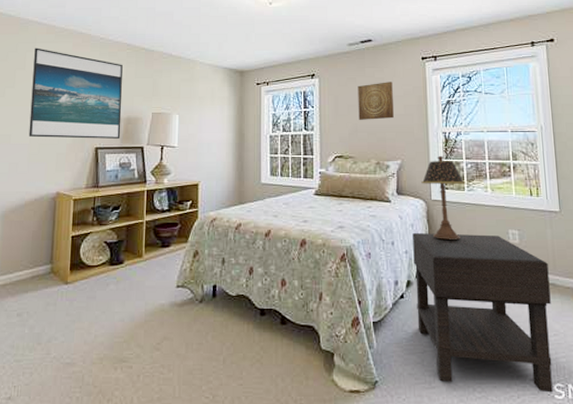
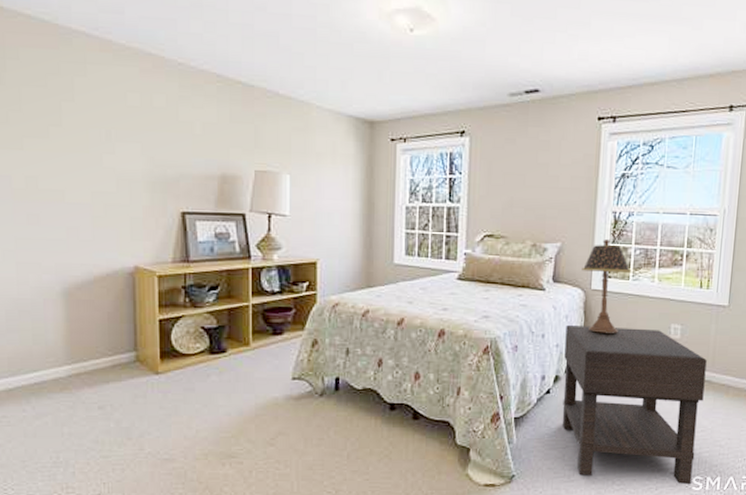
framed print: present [28,48,123,139] -> none [85,71,214,202]
wall art: present [358,82,394,120] -> none [515,146,560,193]

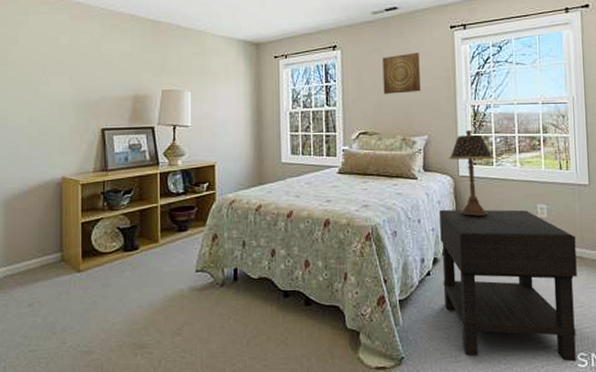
wall art: none [515,146,560,193] -> present [382,53,420,94]

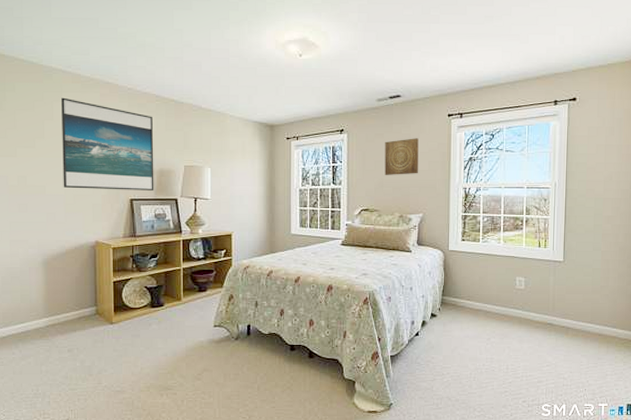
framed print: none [27,20,129,119] -> present [61,97,154,190]
nightstand: present [439,209,577,362] -> none [429,280,548,412]
table lamp: present [449,129,494,216] -> none [440,209,481,285]

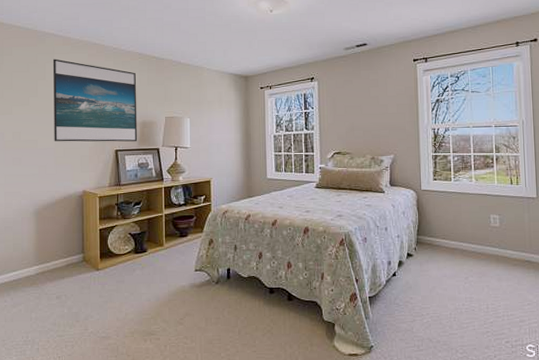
wall art: present [384,138,419,175] -> none [354,83,387,119]

